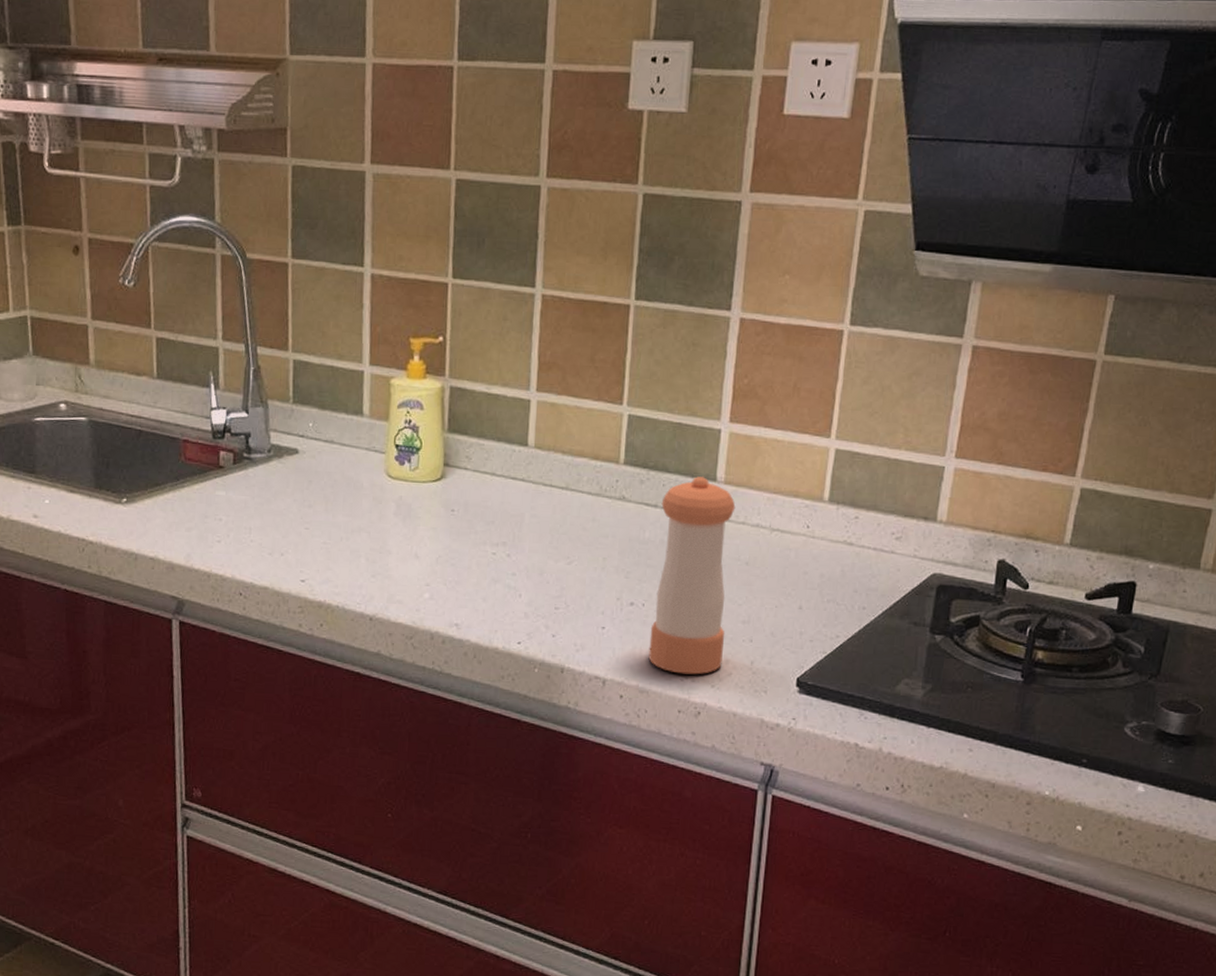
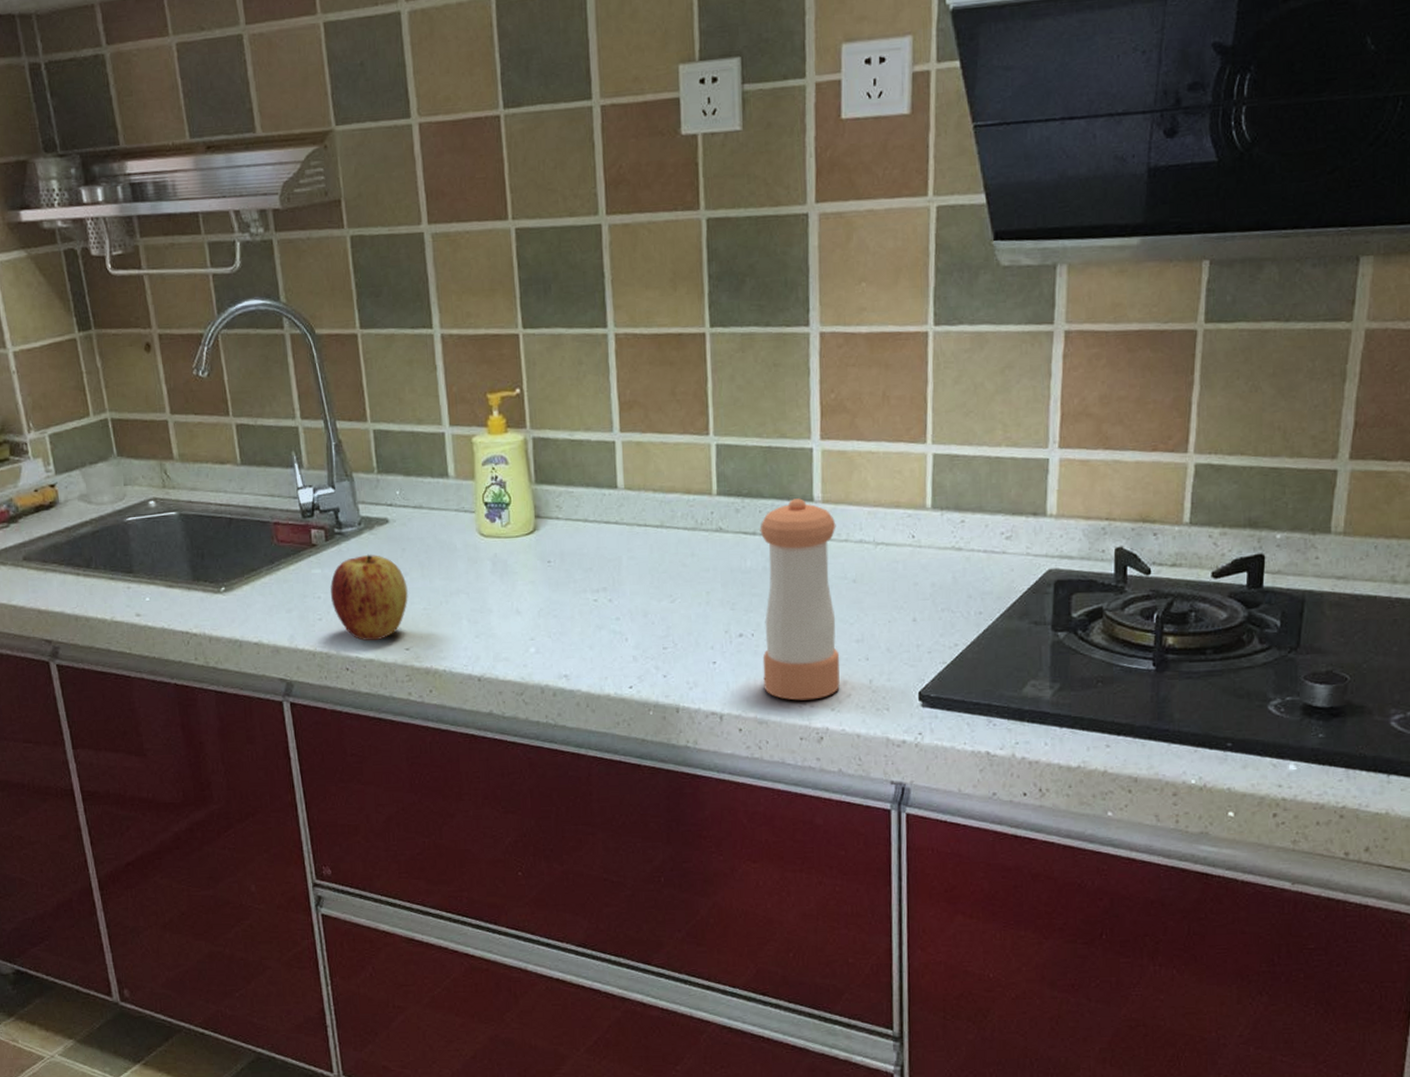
apple: none [232,482,310,569] -> present [330,554,408,641]

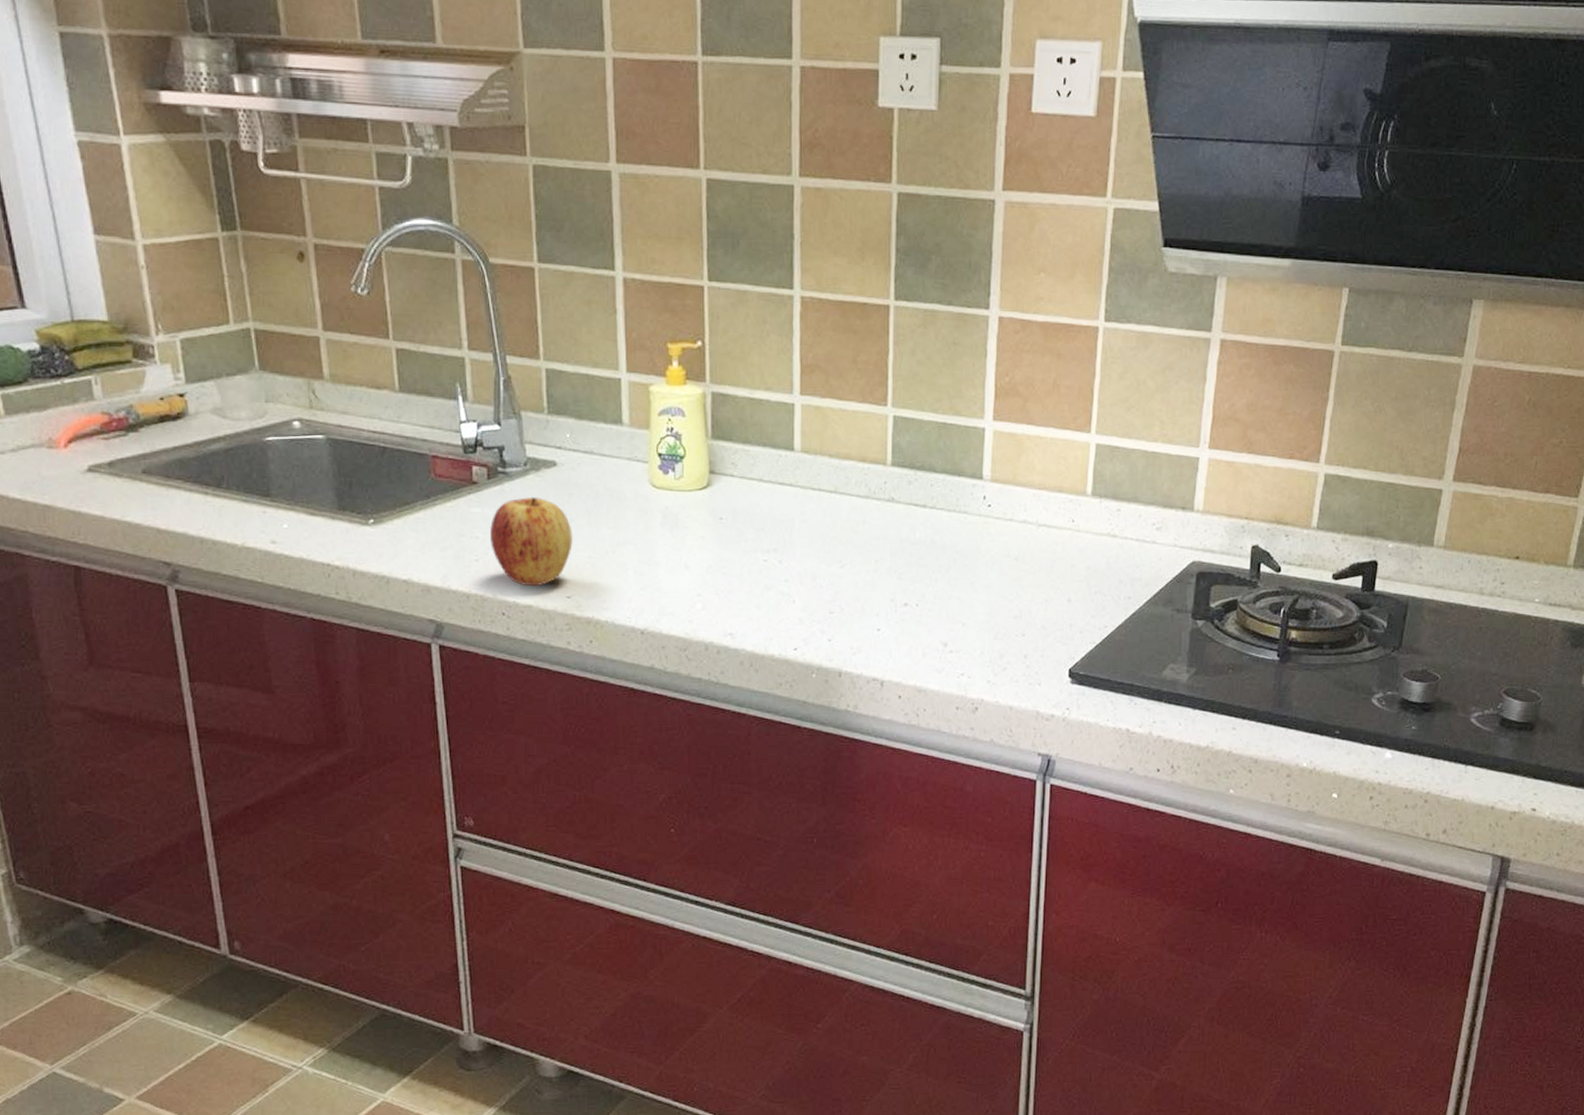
pepper shaker: present [760,498,840,701] -> none [925,475,1003,671]

